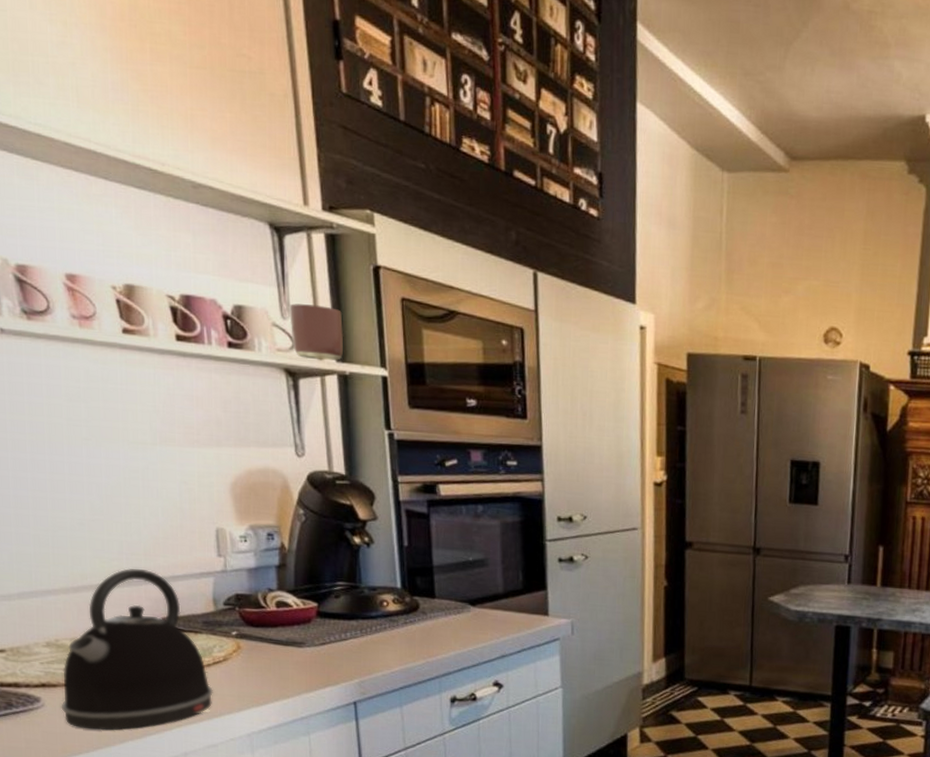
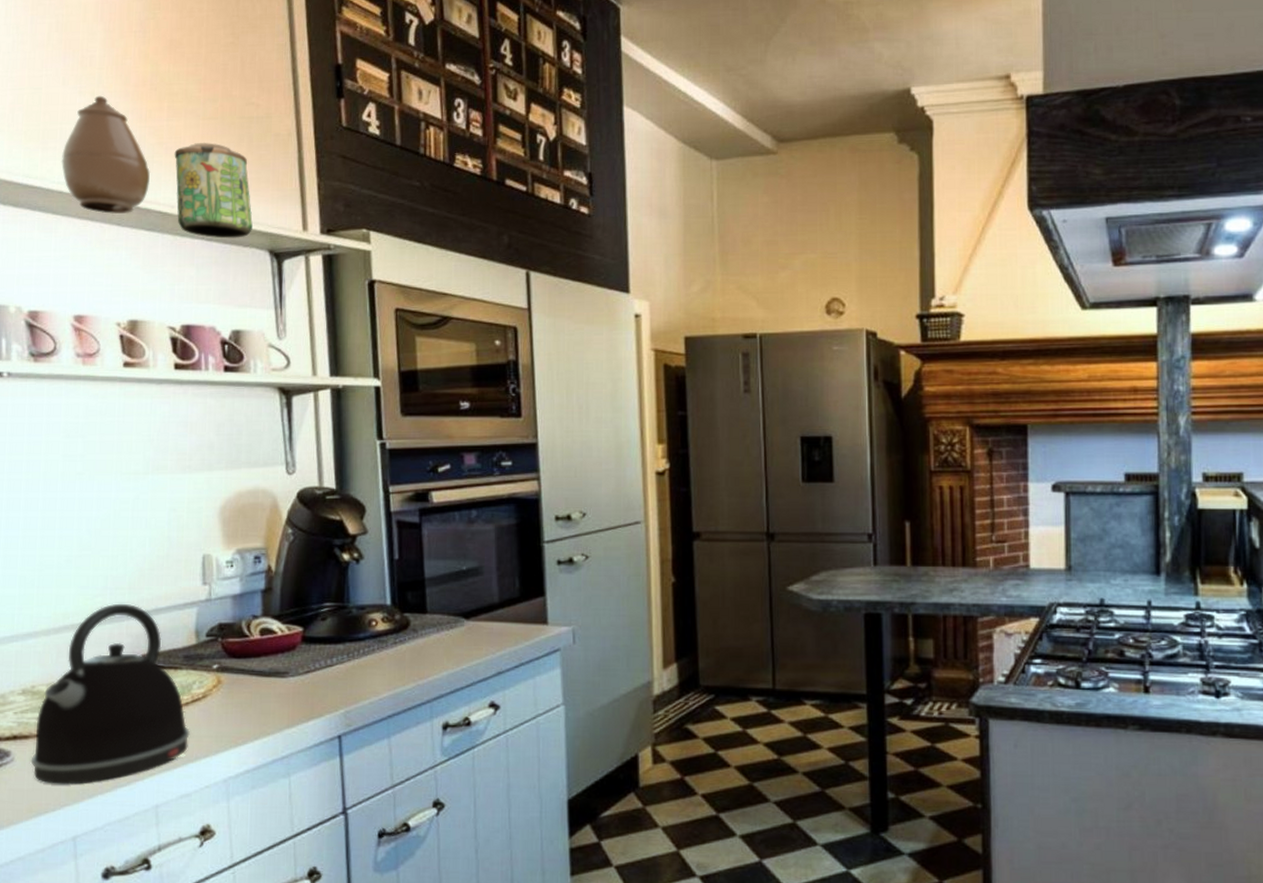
decorative jar: none [36,26,137,167] -> present [61,95,151,214]
canister: none [161,94,250,207] -> present [174,142,253,239]
mug: present [289,303,344,361] -> none [285,323,338,377]

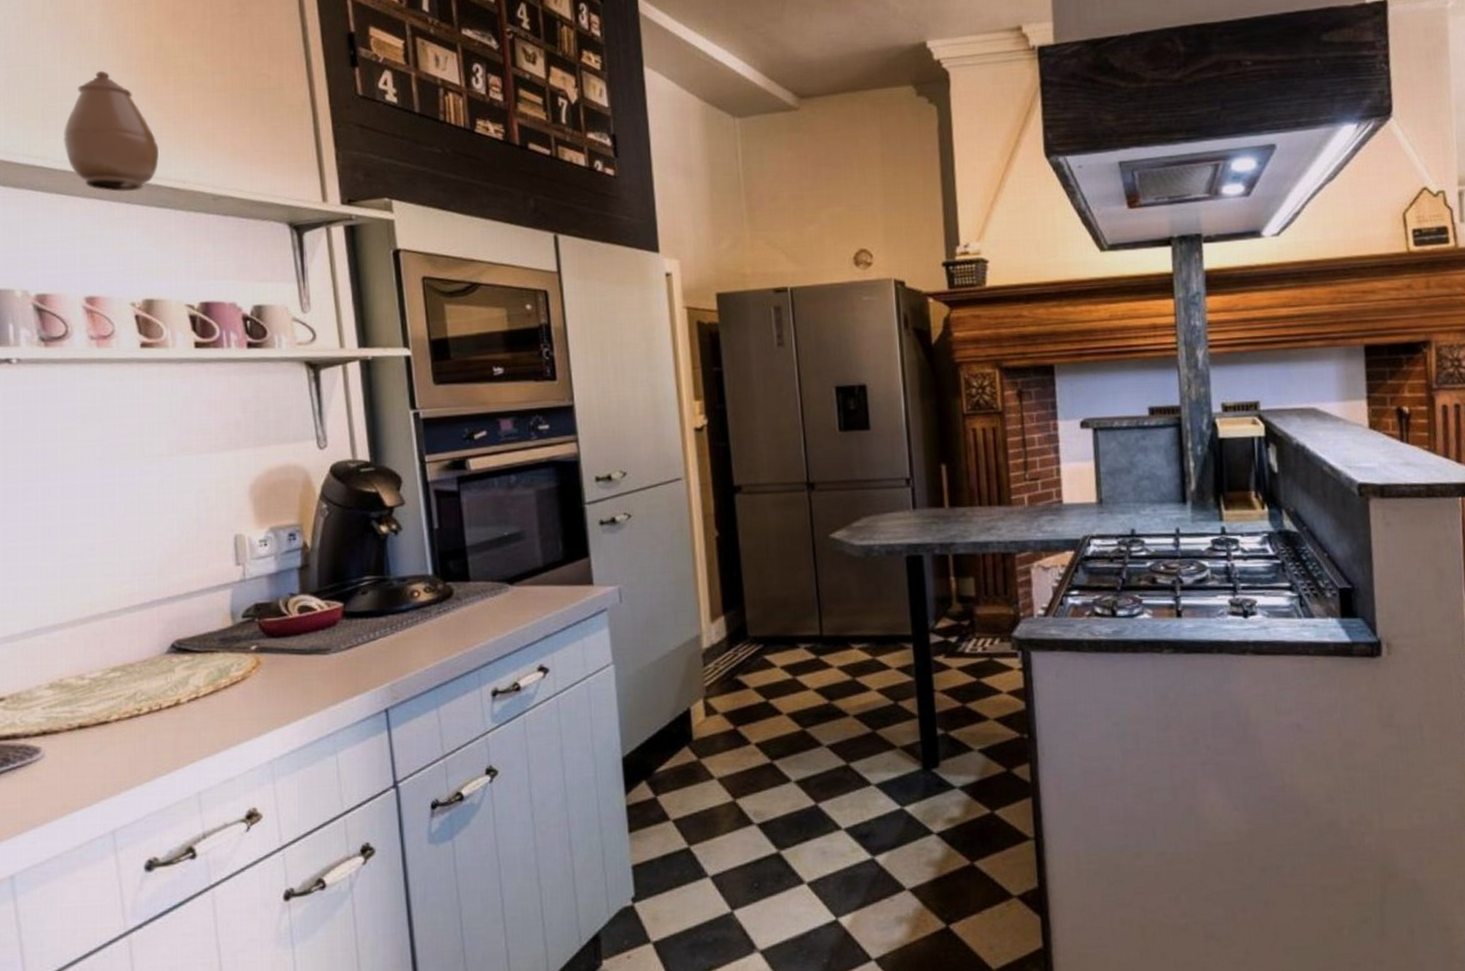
kettle: present [30,603,191,784] -> none [62,589,231,778]
canister: present [174,142,253,239] -> none [183,115,270,213]

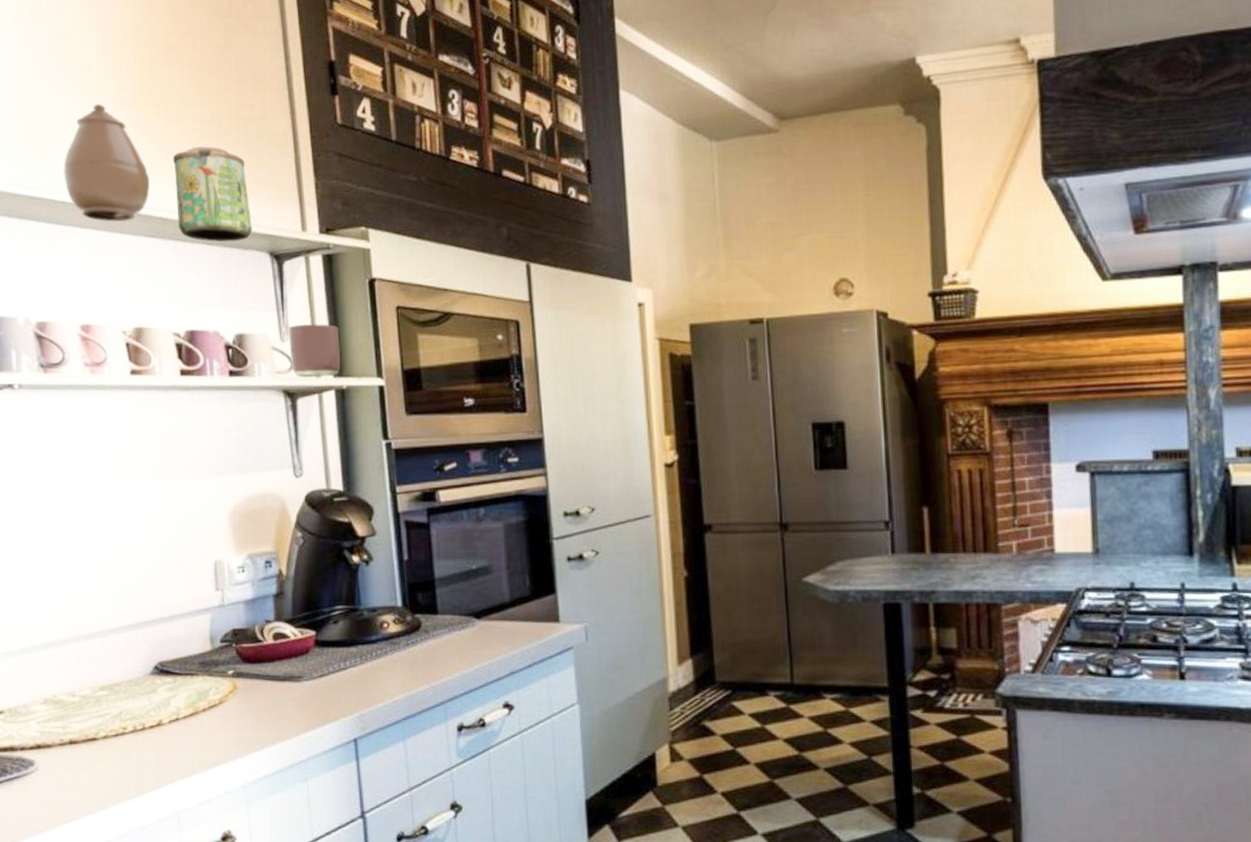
canister: none [183,115,270,213] -> present [173,145,252,242]
mug: none [309,295,366,350] -> present [288,324,341,378]

